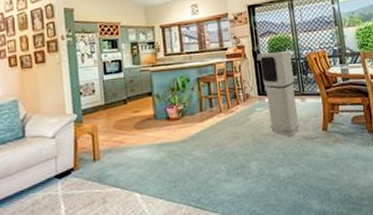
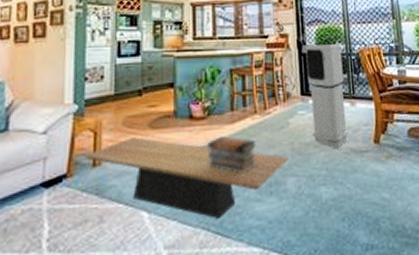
coffee table: none [86,136,251,196] -> present [85,137,288,219]
book stack: none [183,132,225,161] -> present [208,136,257,174]

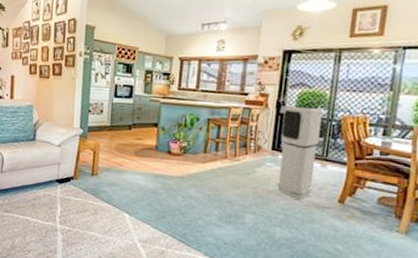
coffee table: present [85,137,288,219] -> none [86,160,250,231]
book stack: present [208,136,257,174] -> none [180,171,223,203]

